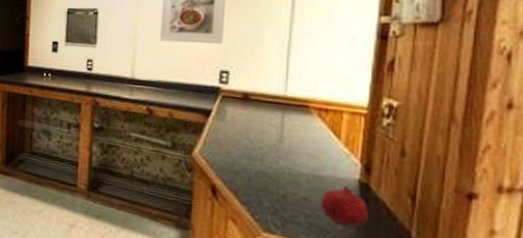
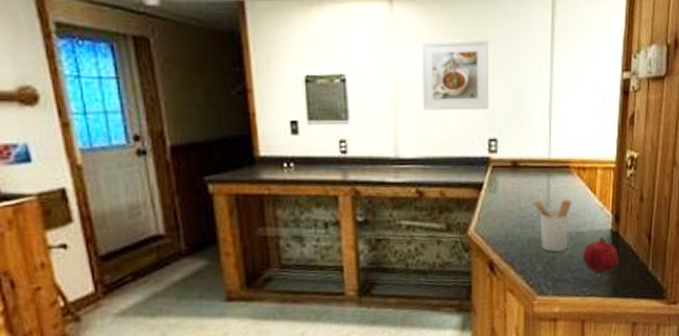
utensil holder: none [261,134,310,193] -> present [531,199,572,253]

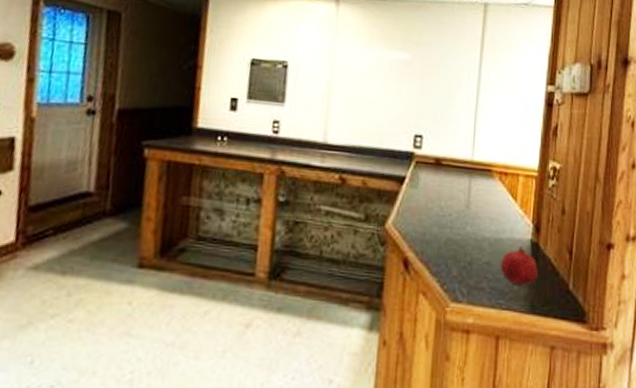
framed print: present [420,39,489,111] -> none [354,39,423,107]
utensil holder: present [531,199,572,253] -> none [451,200,492,258]

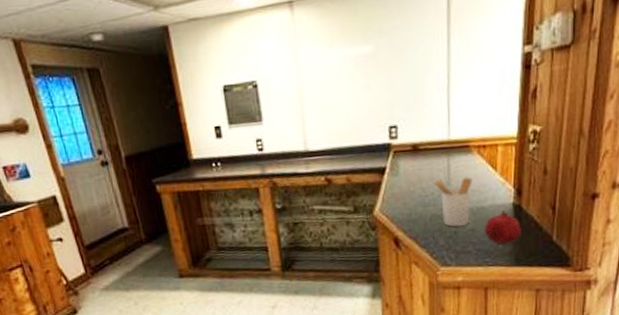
utensil holder: none [451,200,492,258] -> present [432,177,473,227]

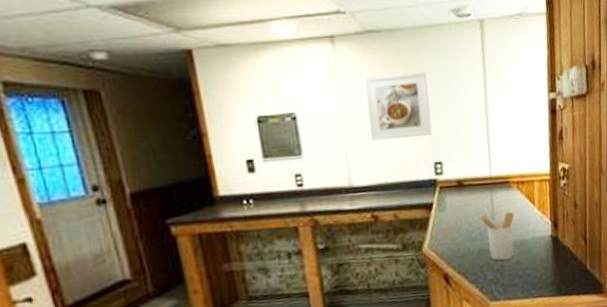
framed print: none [320,31,388,106] -> present [363,71,432,141]
fruit: present [484,211,521,245] -> none [527,243,560,276]

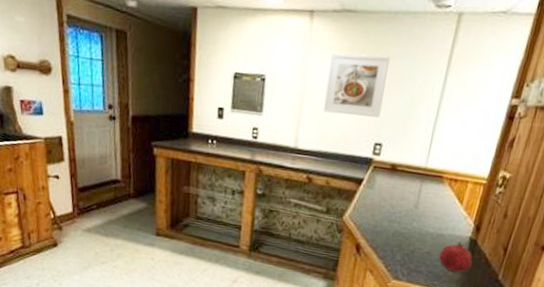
utensil holder: present [477,211,515,261] -> none [402,201,439,248]
fruit: none [527,243,560,276] -> present [438,242,473,273]

